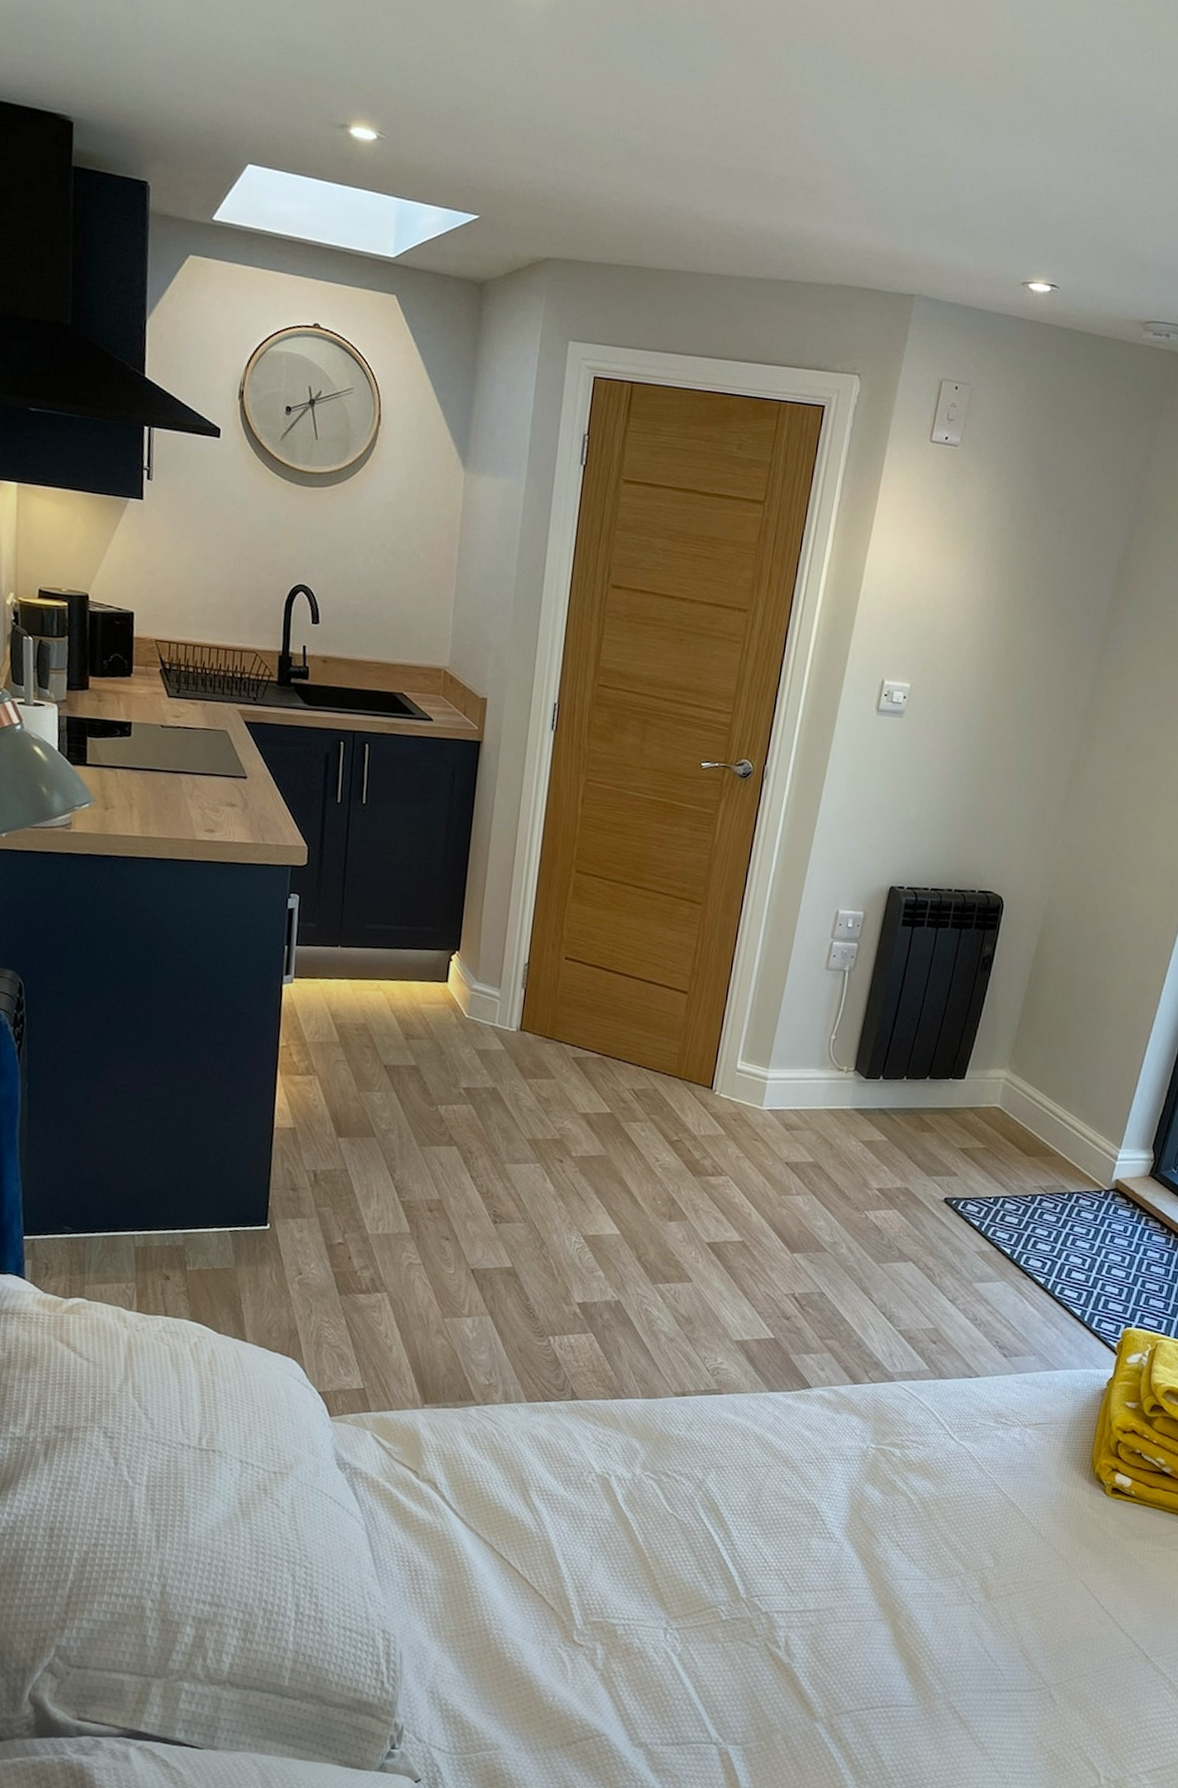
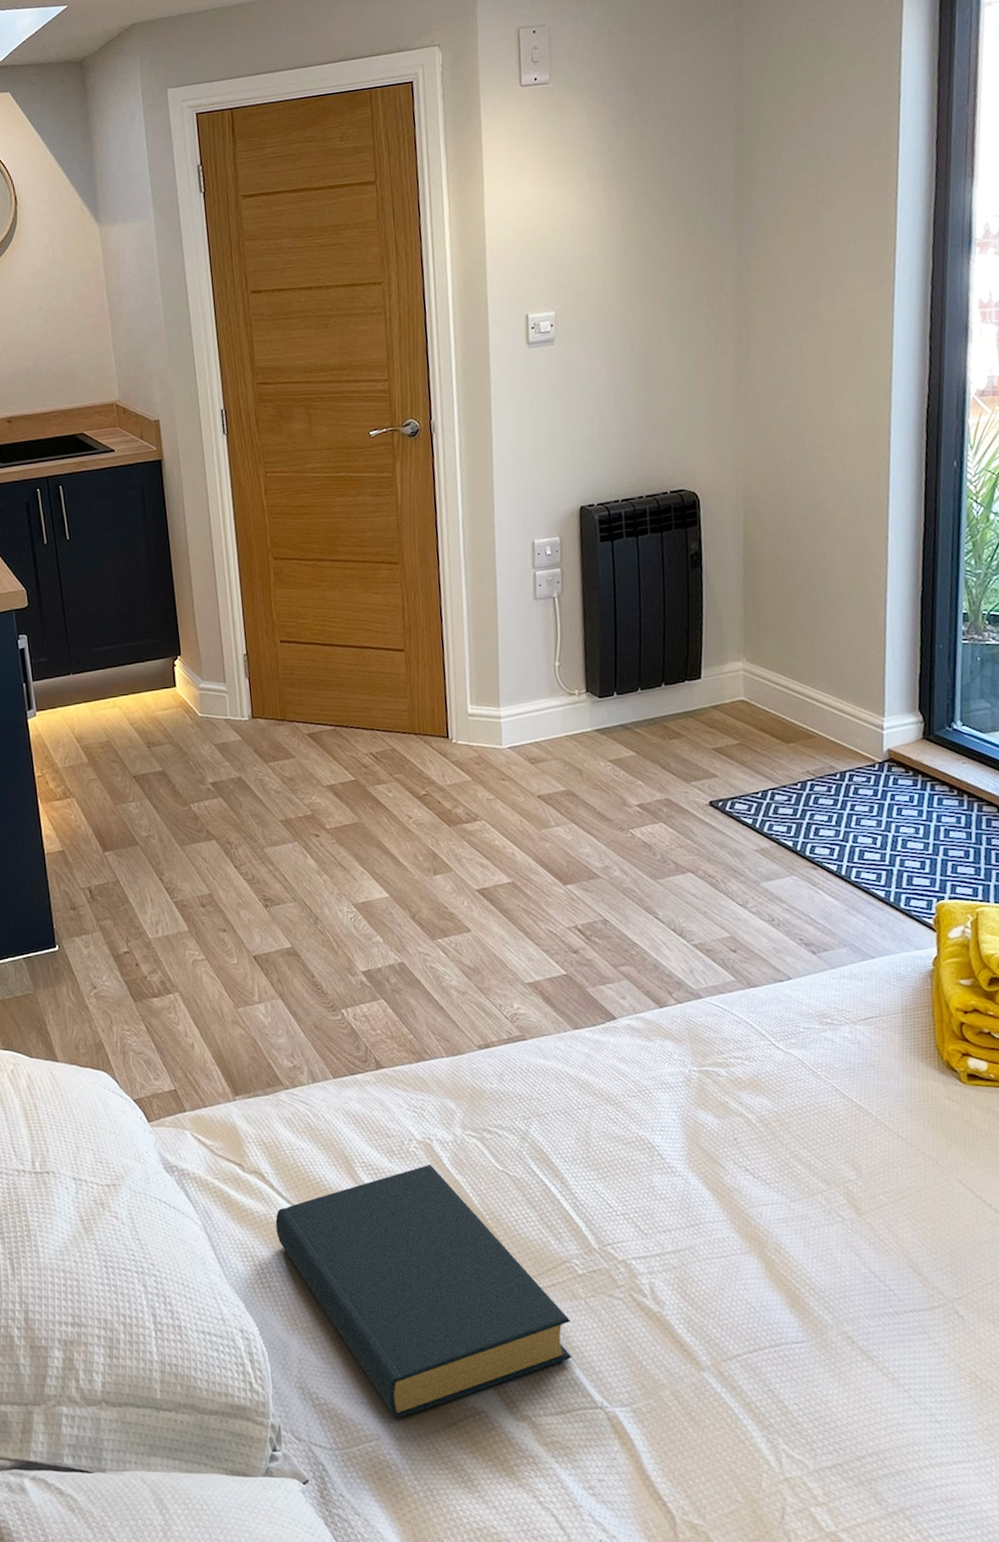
hardback book: none [438,1497,705,1732] -> present [275,1164,572,1418]

